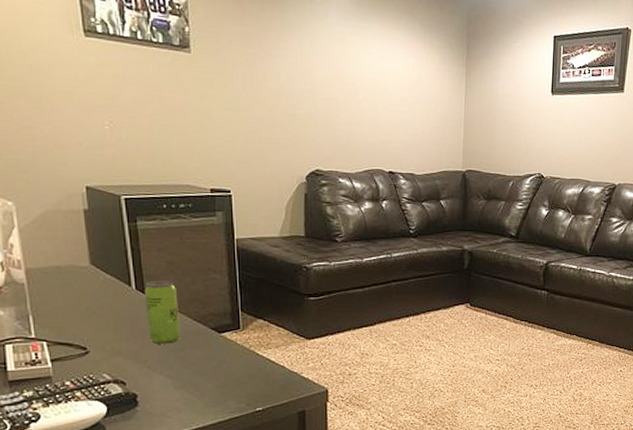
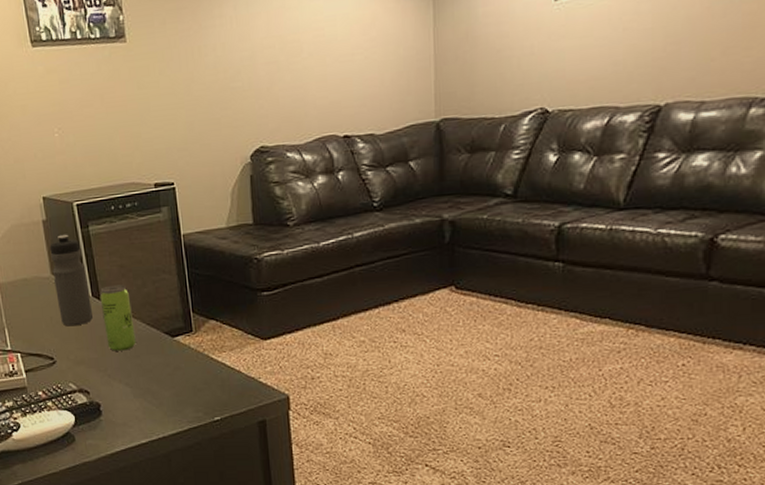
water bottle: none [90,226,136,317] -> present [49,234,94,327]

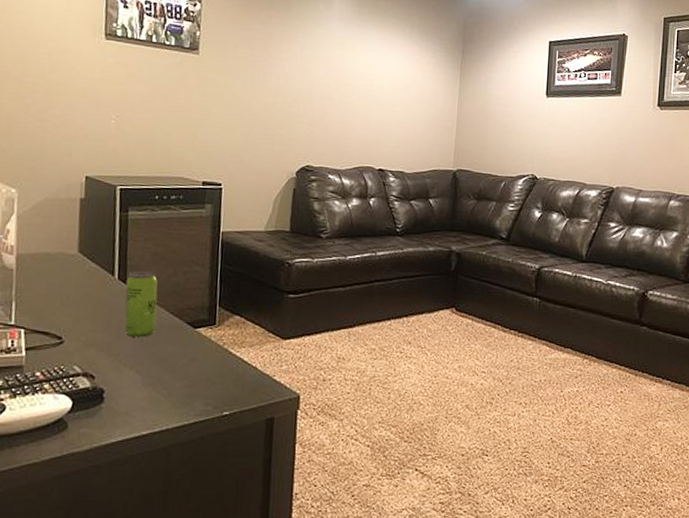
water bottle: present [49,234,94,327] -> none [78,215,117,307]

